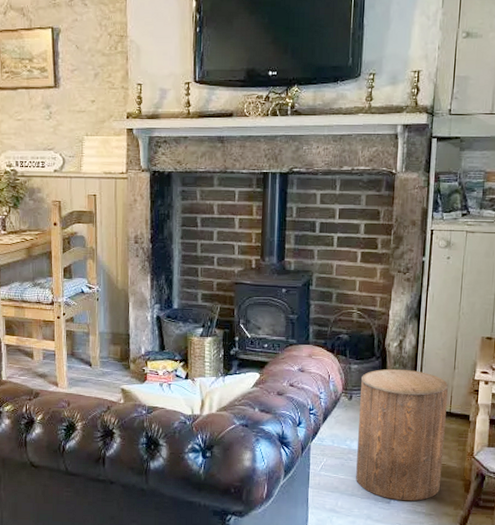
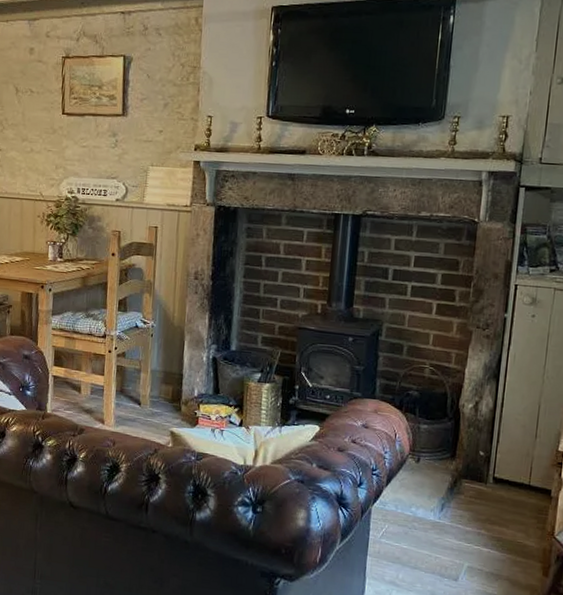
stool: present [356,368,449,501] -> none [420,431,529,581]

